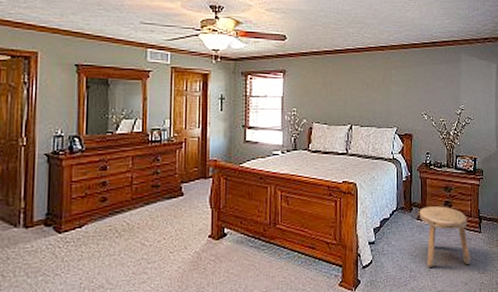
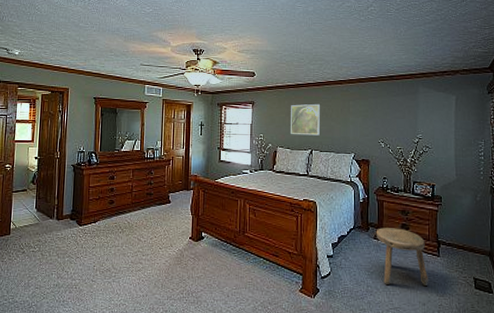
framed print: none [328,72,360,109] -> present [291,103,320,136]

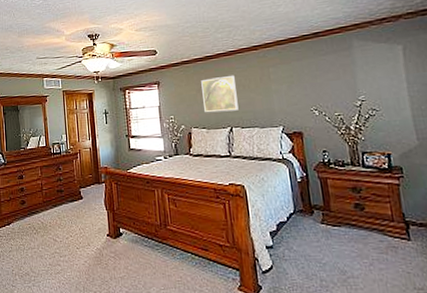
stool: present [376,228,428,287] -> none [322,209,400,278]

